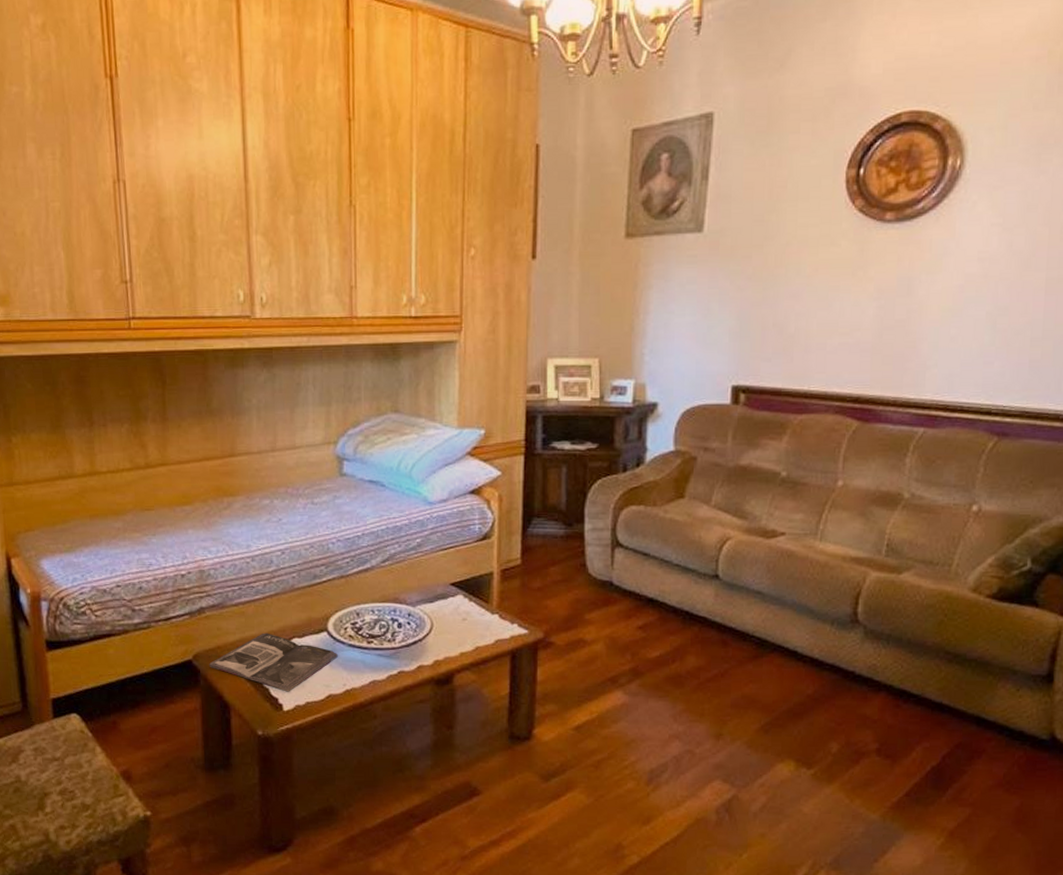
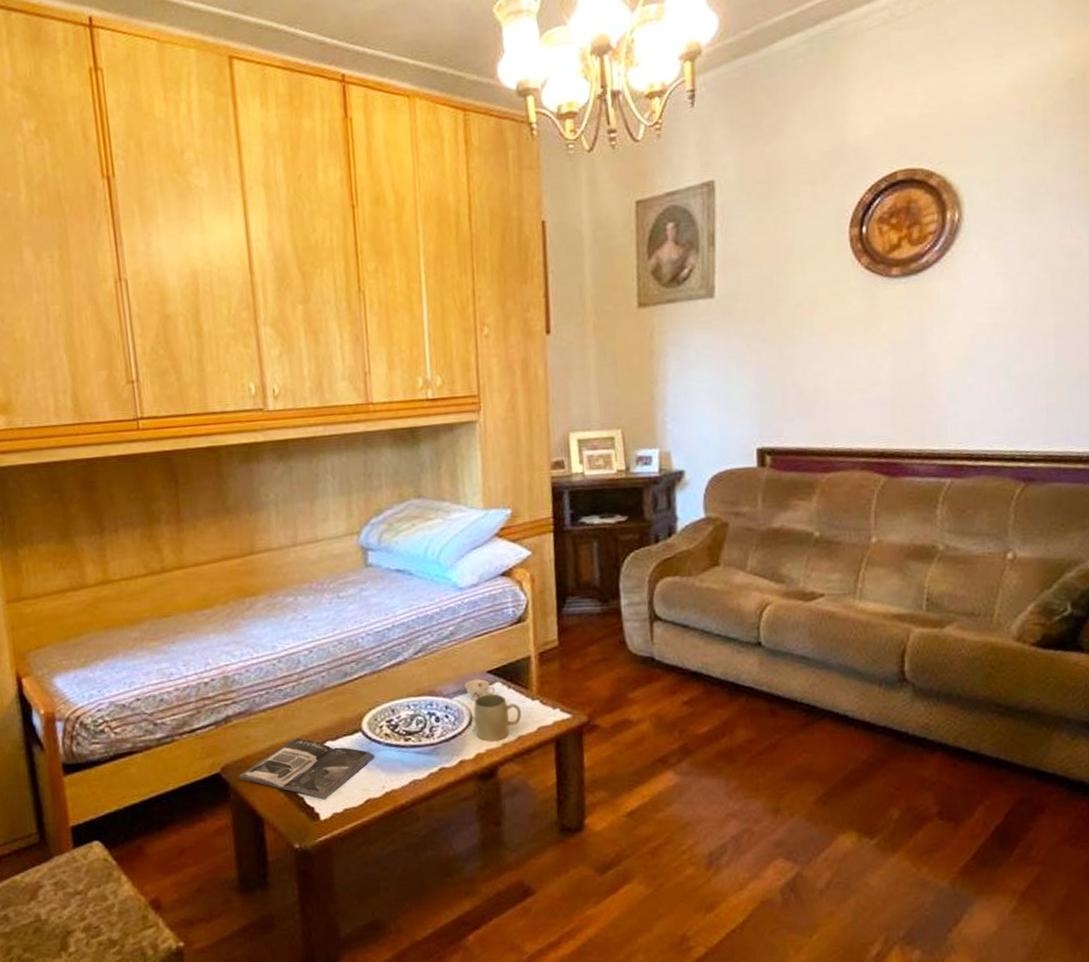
teacup: none [428,590,457,611] -> present [464,679,496,701]
mug: none [434,605,480,650] -> present [473,693,521,742]

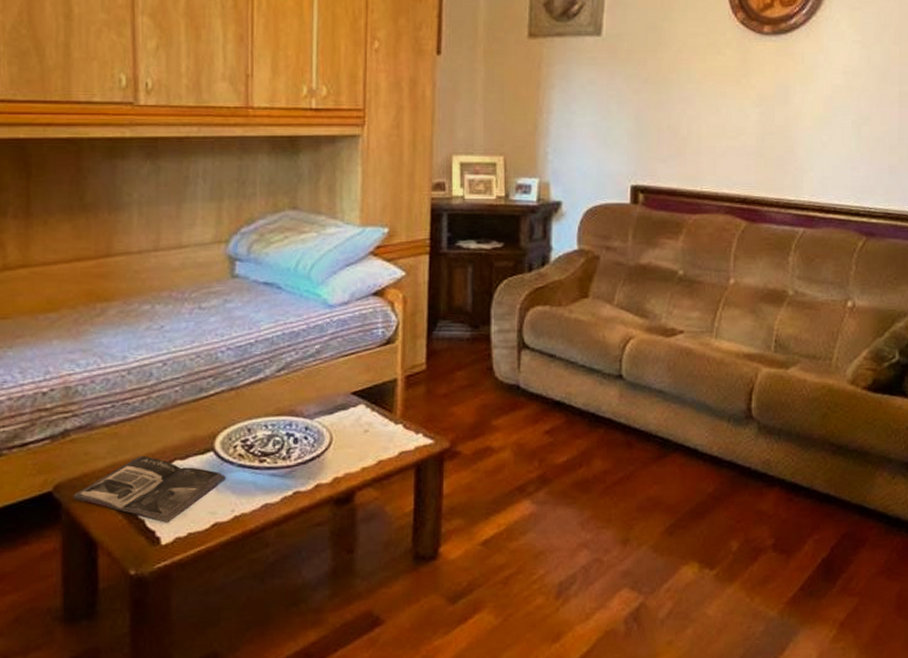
teacup: present [464,679,496,701] -> none [327,400,359,423]
mug: present [473,693,521,742] -> none [334,415,383,466]

